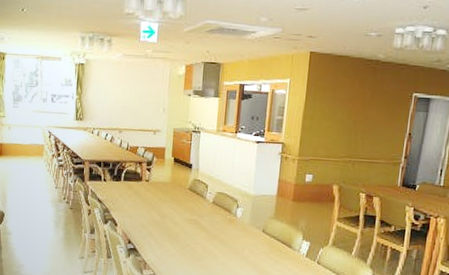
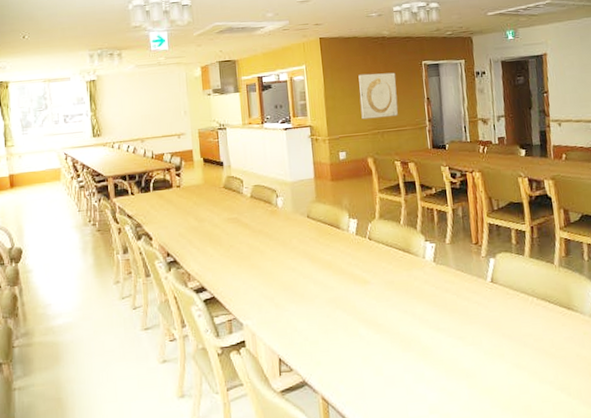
wall art: none [336,97,382,148] -> present [358,72,398,120]

